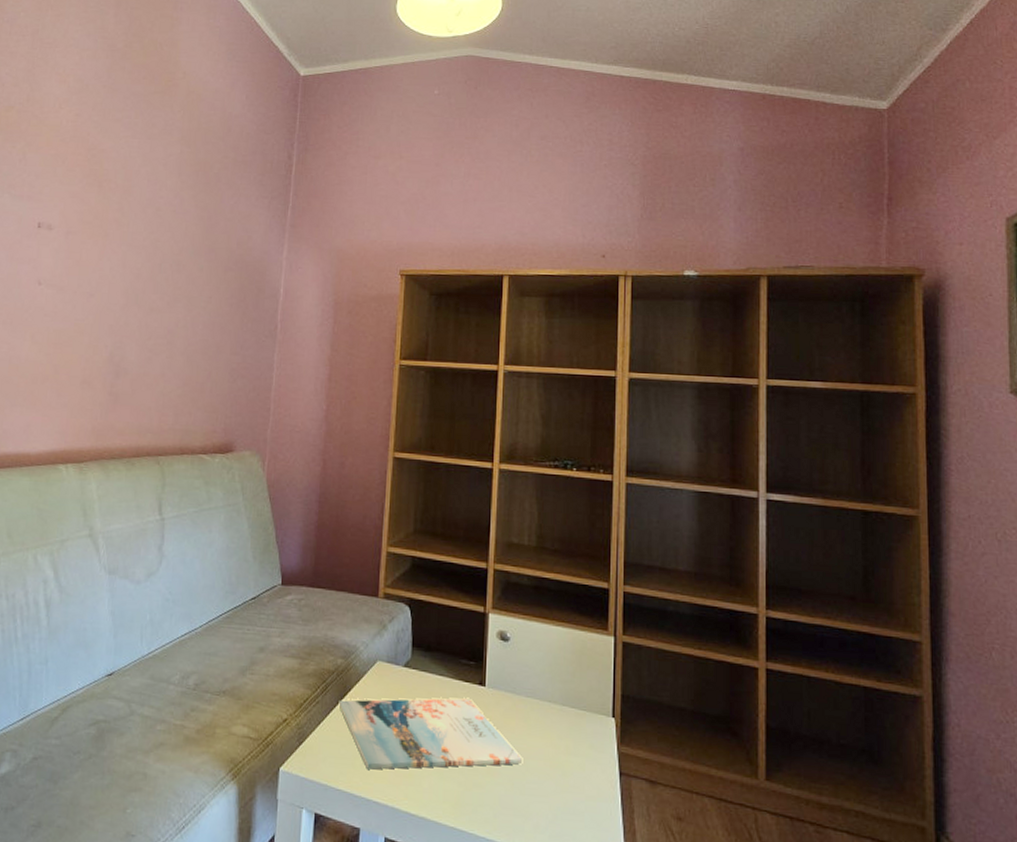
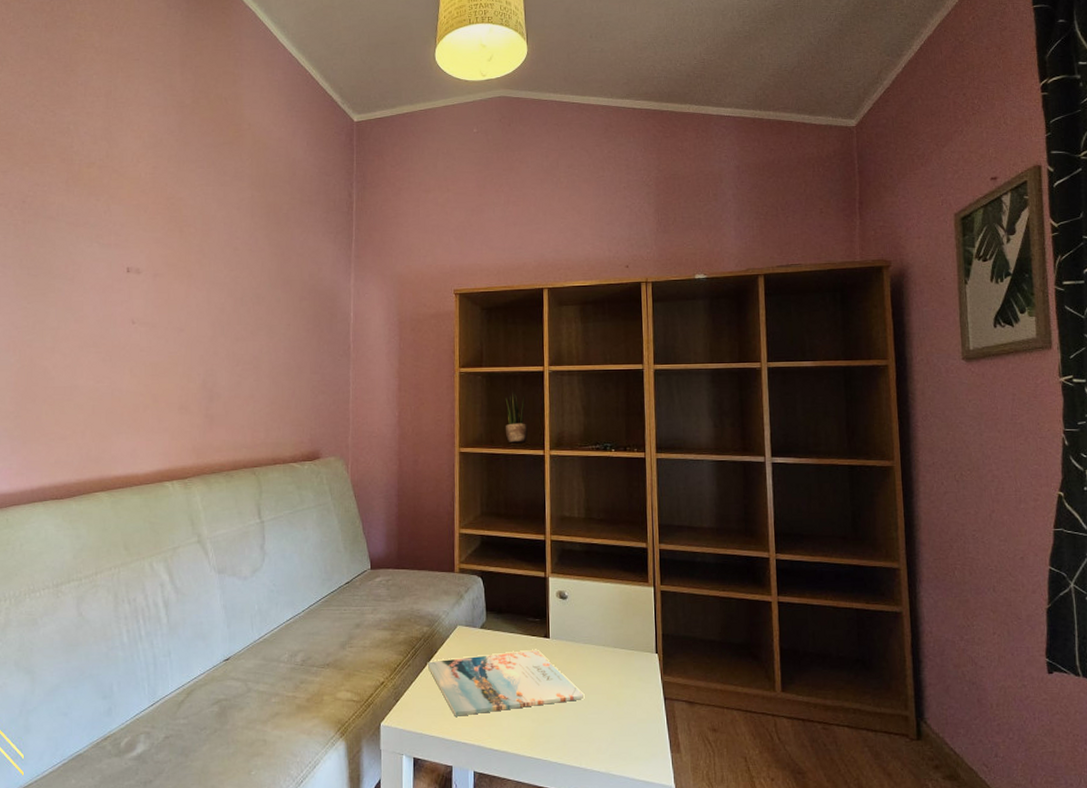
potted plant: none [448,391,475,453] -> present [505,391,528,444]

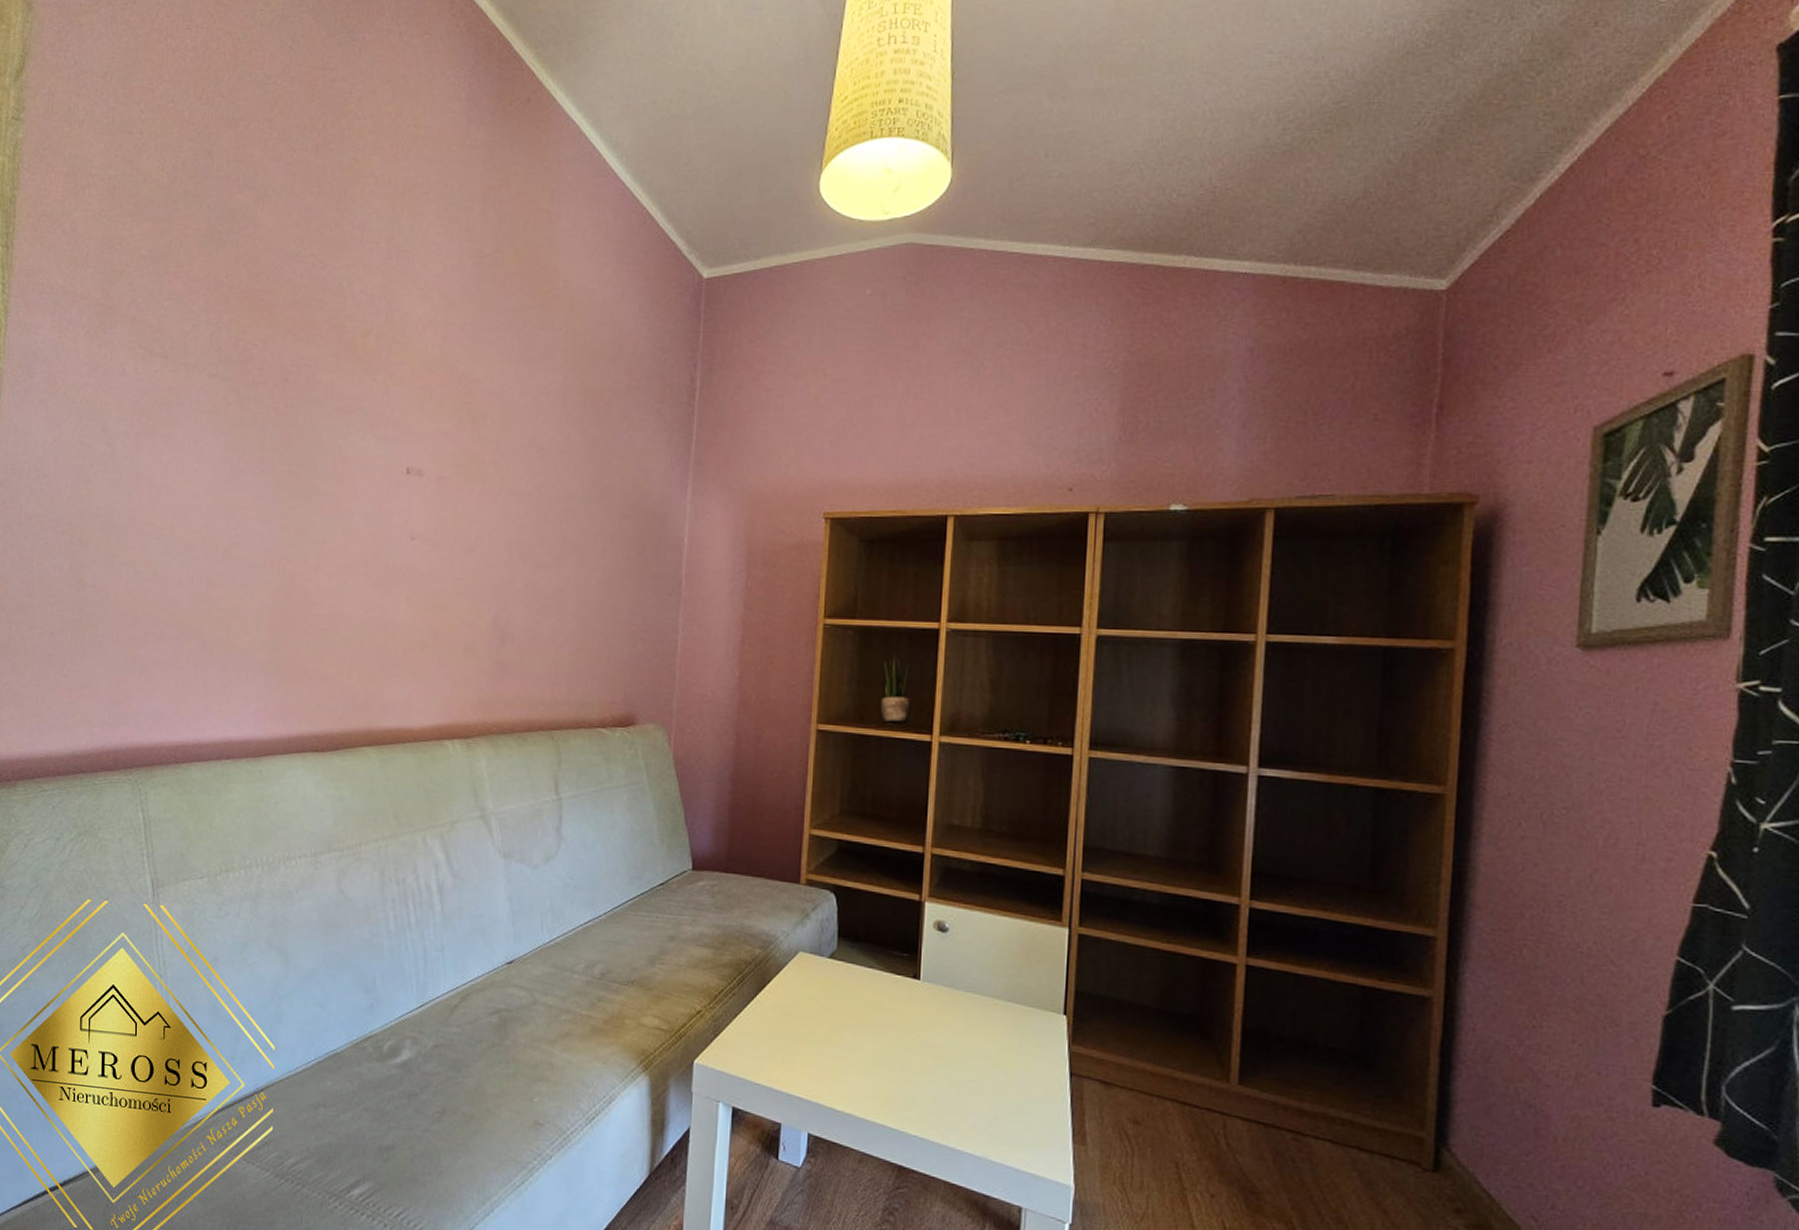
magazine: present [427,650,584,716] -> none [756,991,960,1065]

